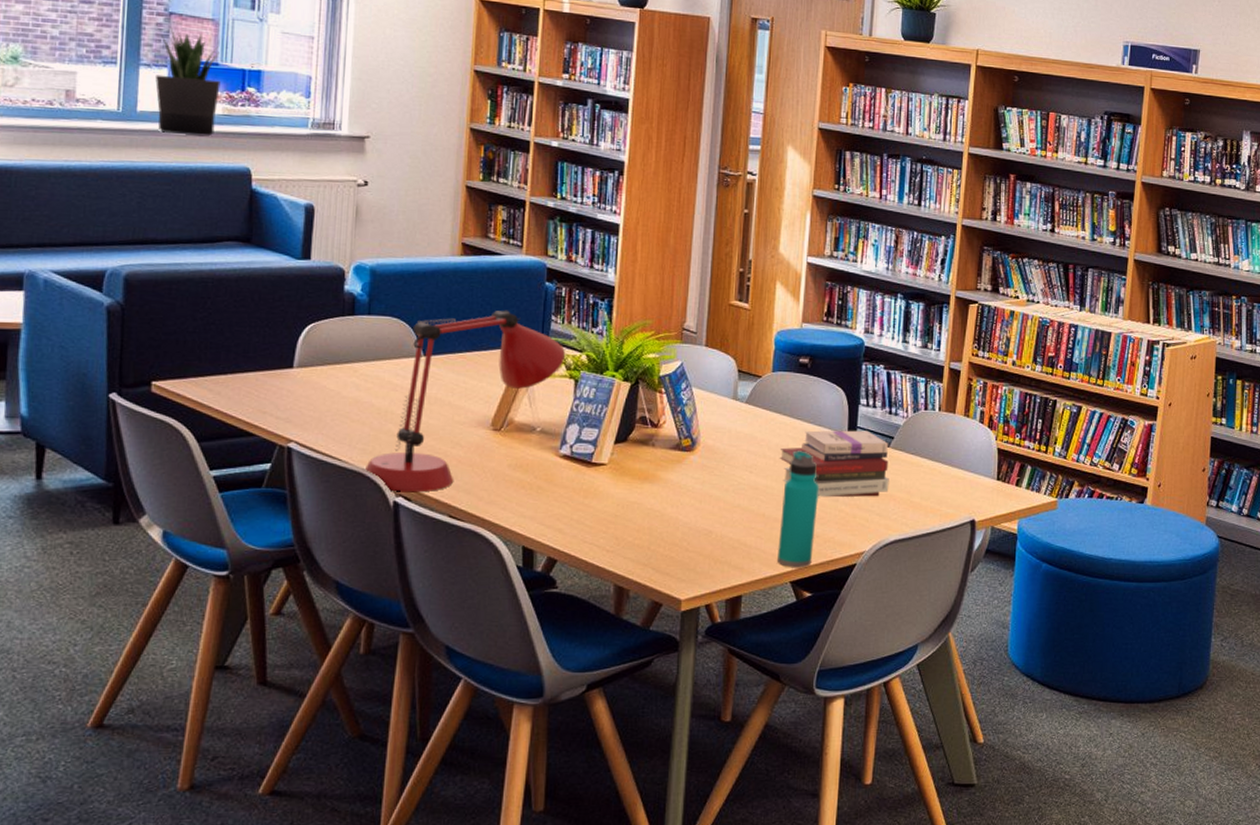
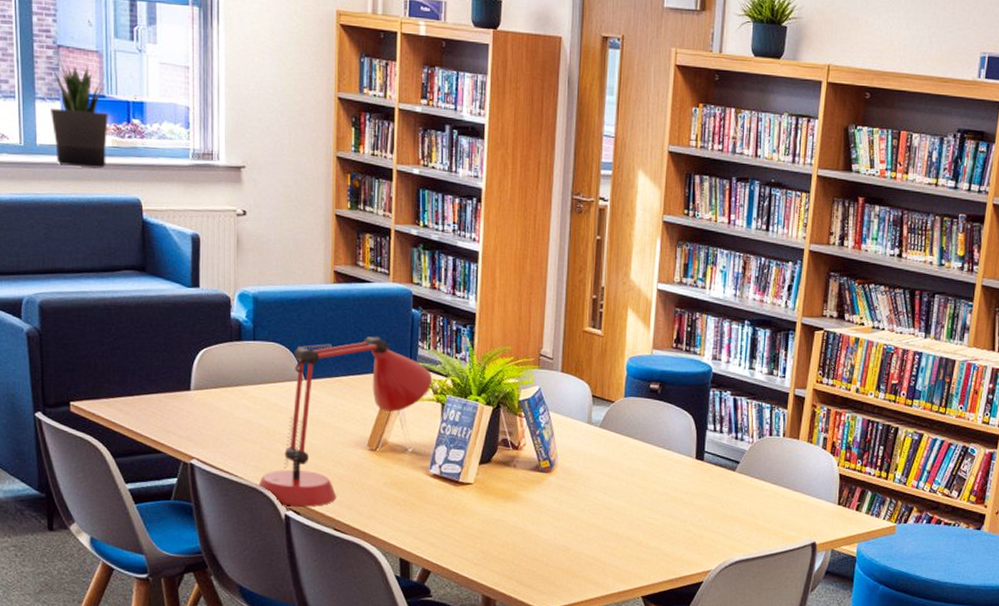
water bottle: present [778,450,820,568] -> none [630,473,669,584]
books: present [779,430,889,497] -> none [631,454,735,519]

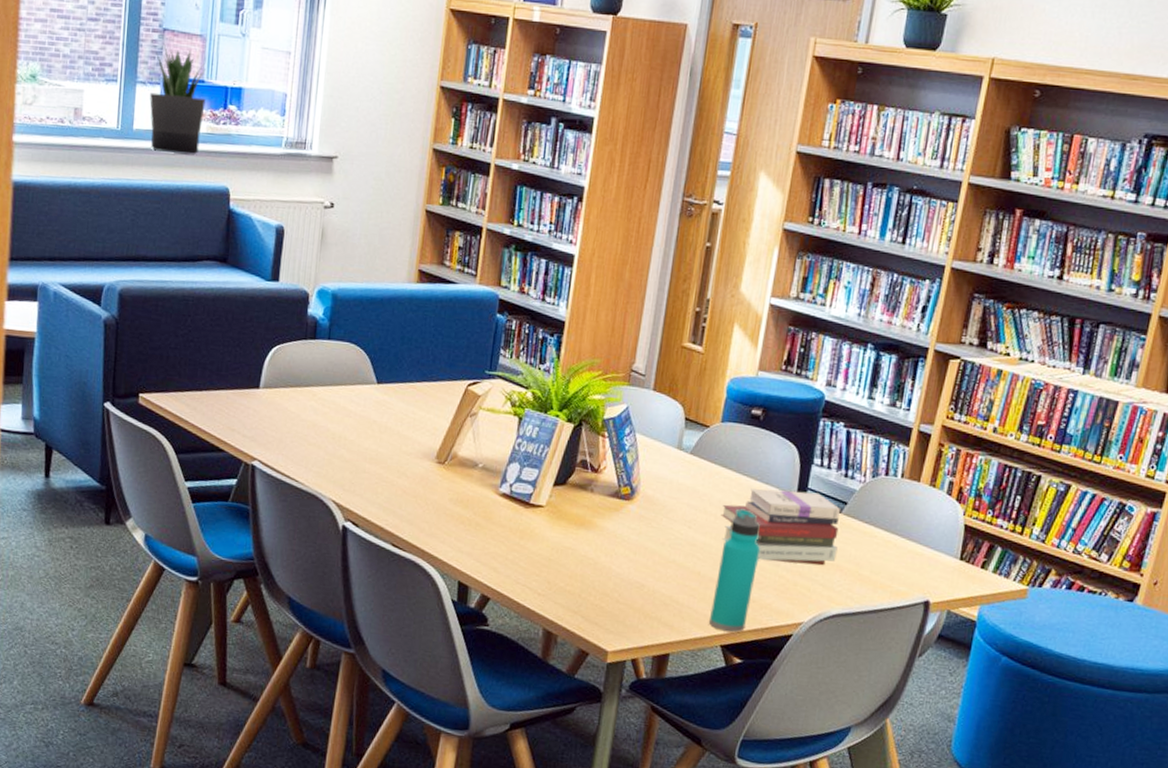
desk lamp: present [256,336,433,507] -> none [316,341,512,519]
water bottle: none [630,473,669,584] -> present [709,508,761,632]
books: none [631,454,735,519] -> present [720,488,840,566]

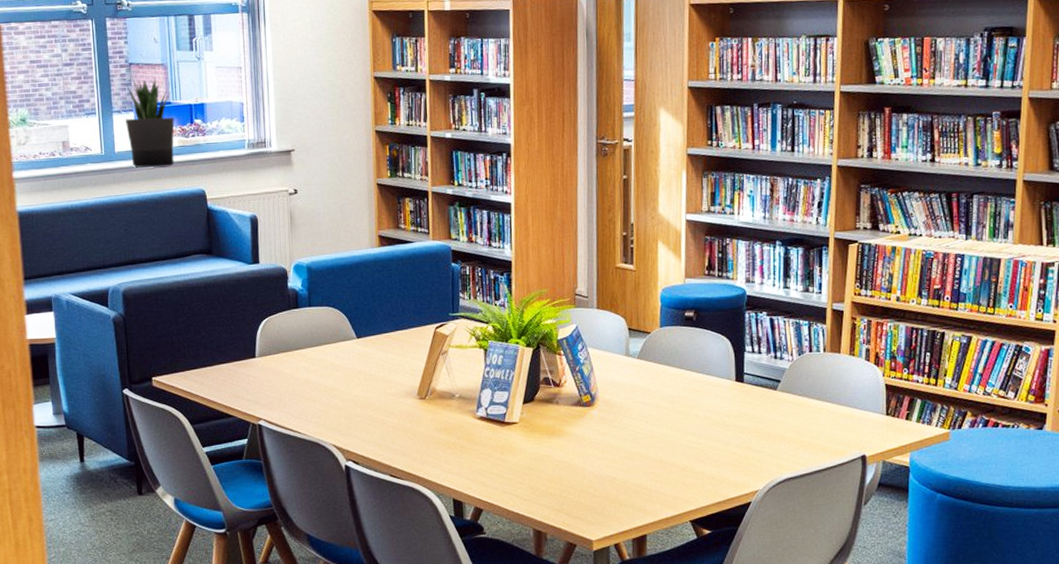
water bottle: present [709,508,761,632] -> none [677,399,712,508]
books: present [720,488,840,566] -> none [672,376,779,442]

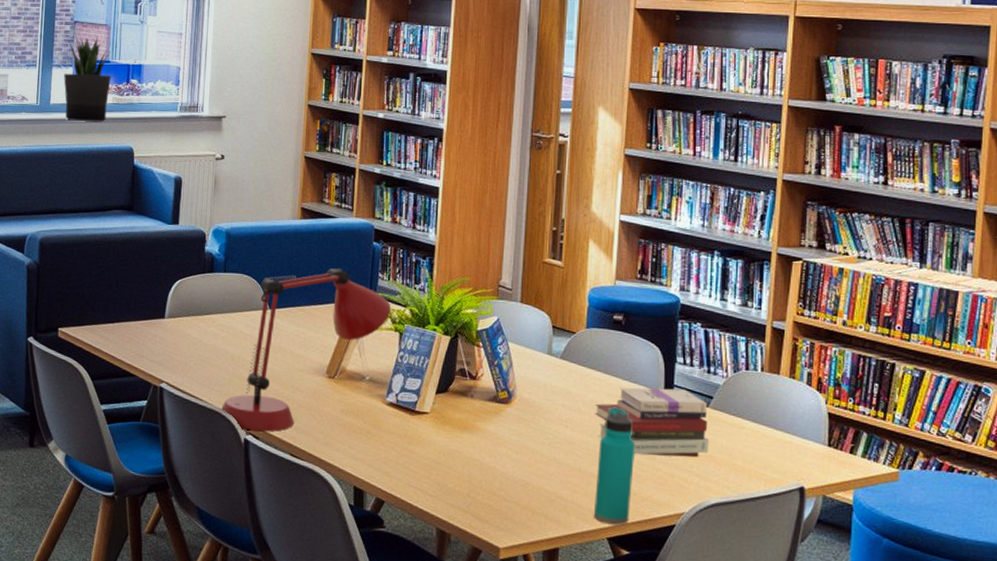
desk lamp: none [318,291,475,457] -> present [219,267,392,432]
books: none [672,376,779,442] -> present [594,387,709,458]
water bottle: none [677,399,712,508] -> present [594,407,636,525]

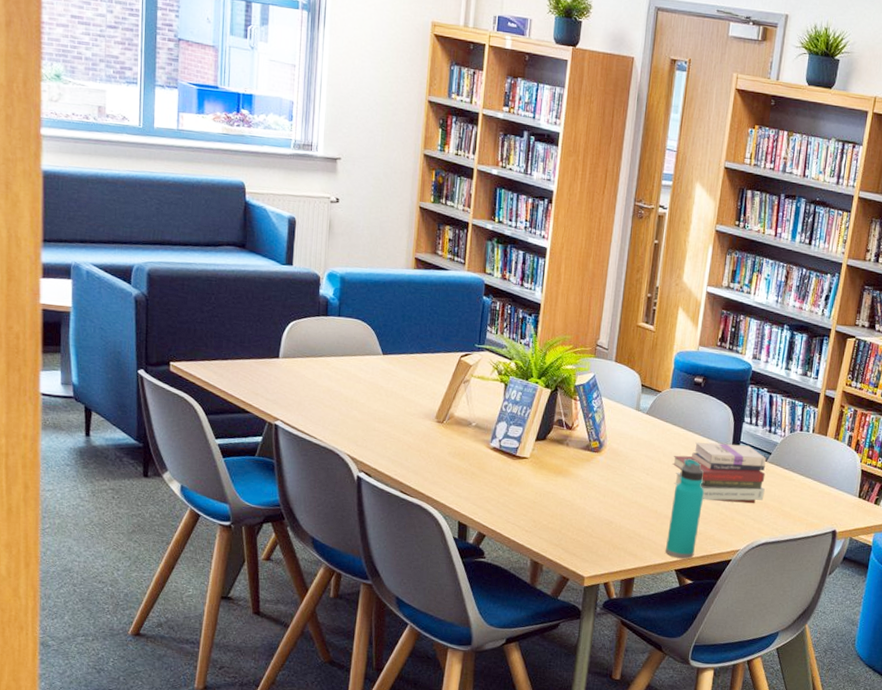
planter: present [64,33,111,121] -> none [168,51,220,152]
desk lamp: present [219,267,392,432] -> none [333,319,498,470]

